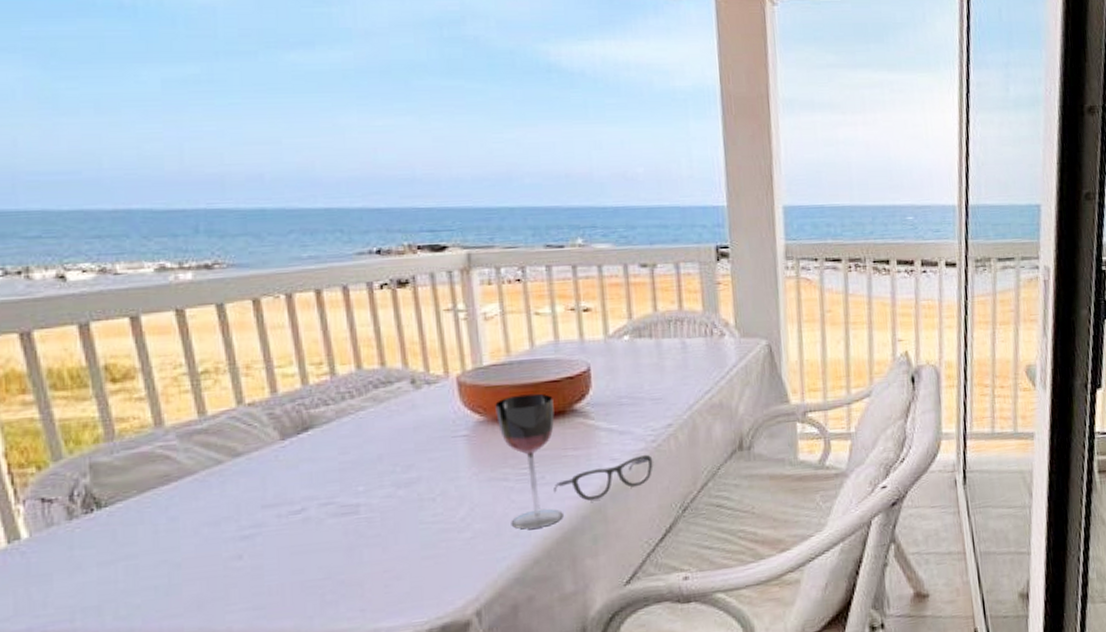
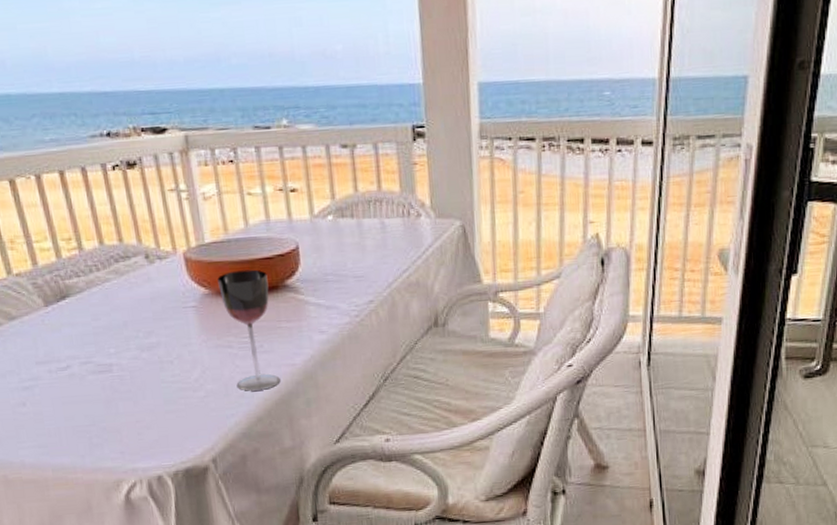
sunglasses: present [552,454,653,501] -> none [270,328,357,368]

